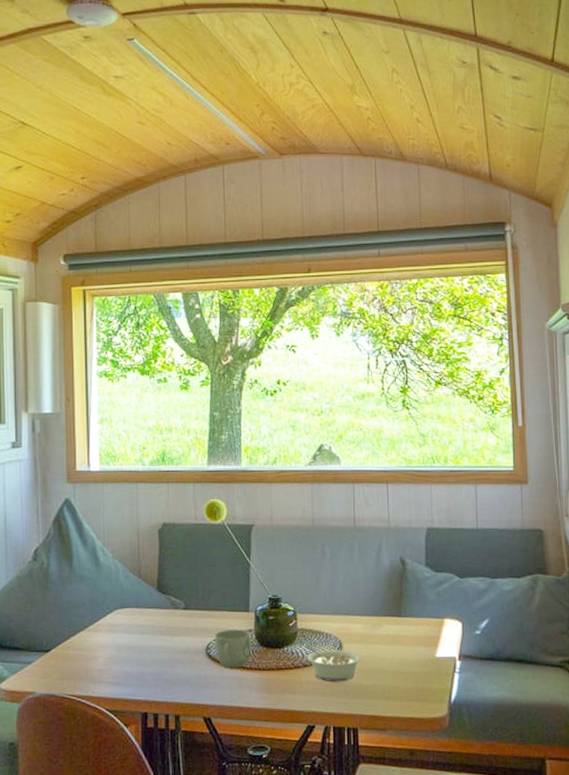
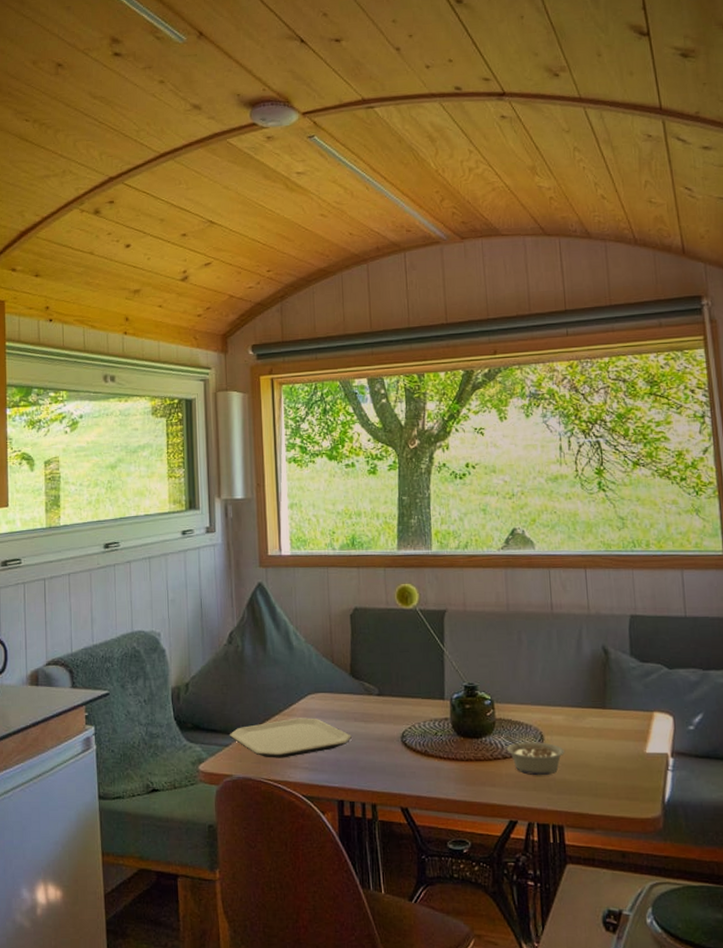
plate: none [32,633,157,674] -> present [229,718,352,758]
mug: present [214,629,251,668] -> none [409,718,448,758]

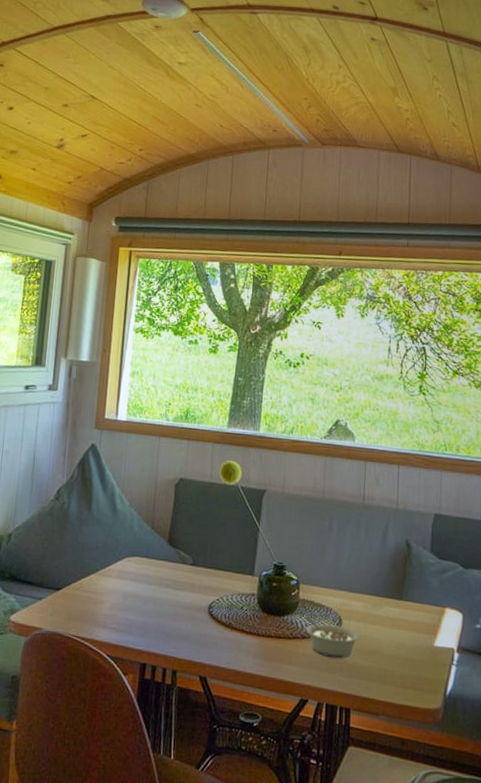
plate: present [229,718,352,758] -> none [44,578,162,617]

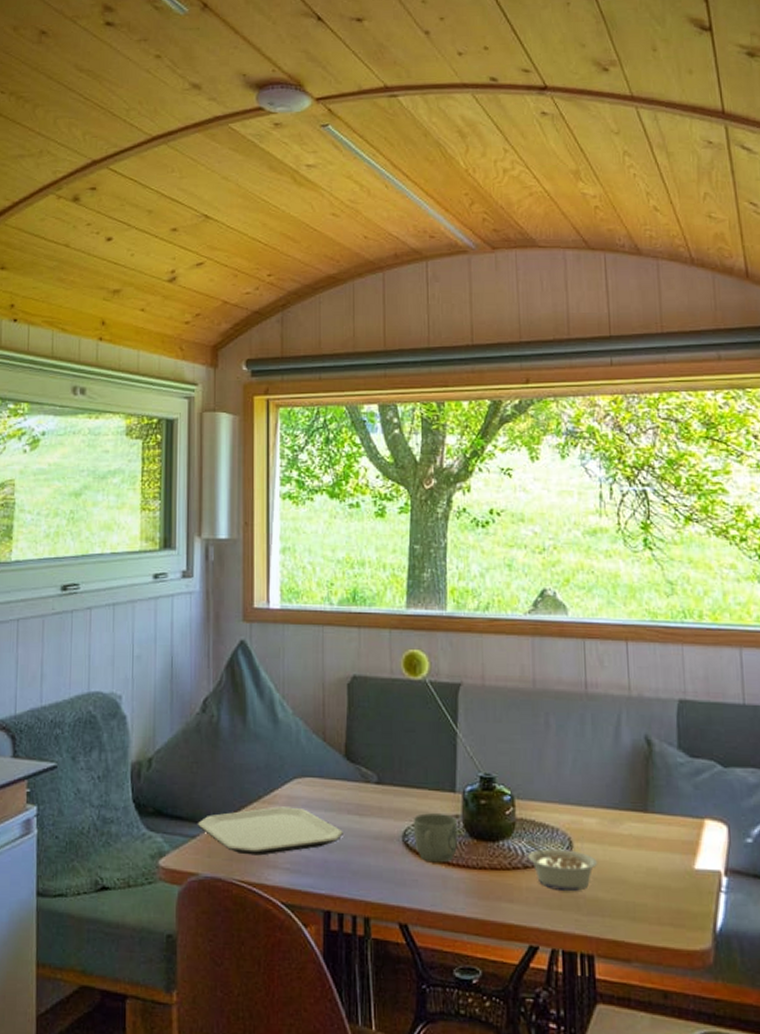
plate: none [44,578,162,617] -> present [197,806,343,856]
mug: none [217,590,254,631] -> present [413,813,458,863]

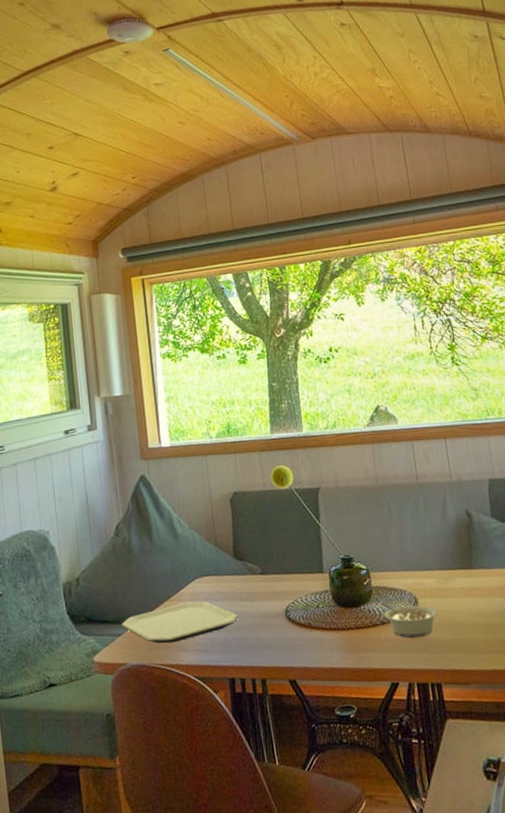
mug: present [413,813,458,863] -> none [292,591,329,630]

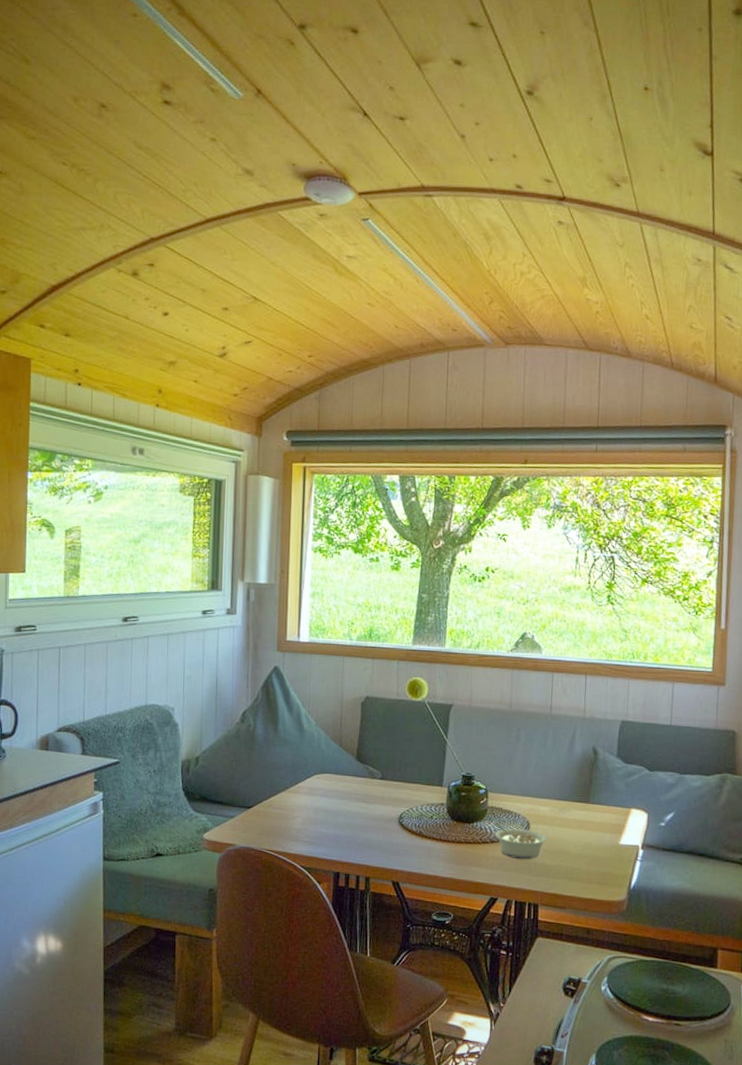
plate: present [121,601,239,644] -> none [235,795,352,832]

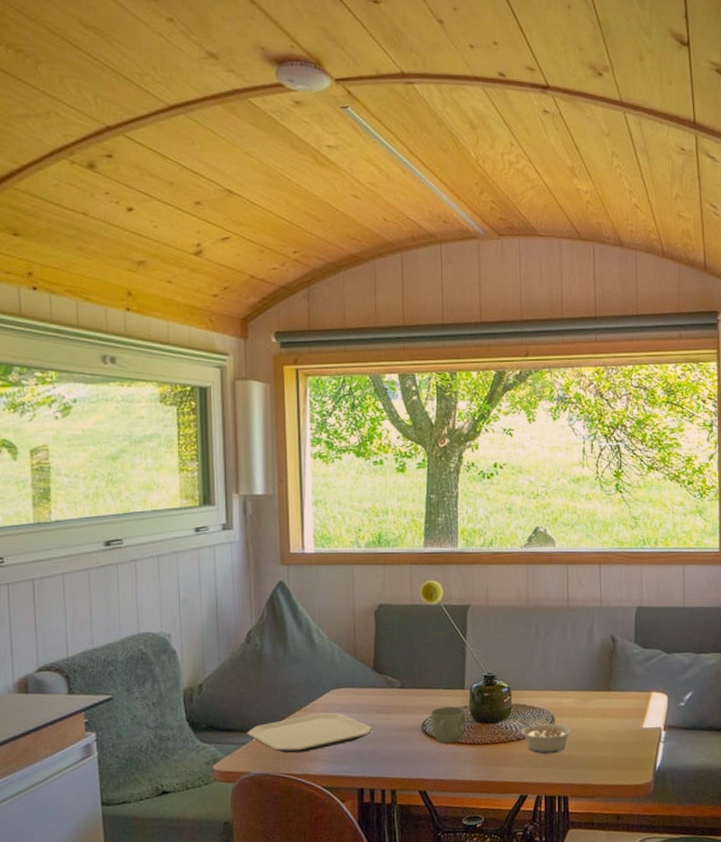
plate: none [235,795,352,832] -> present [246,712,373,754]
mug: none [407,802,443,838] -> present [430,706,466,744]

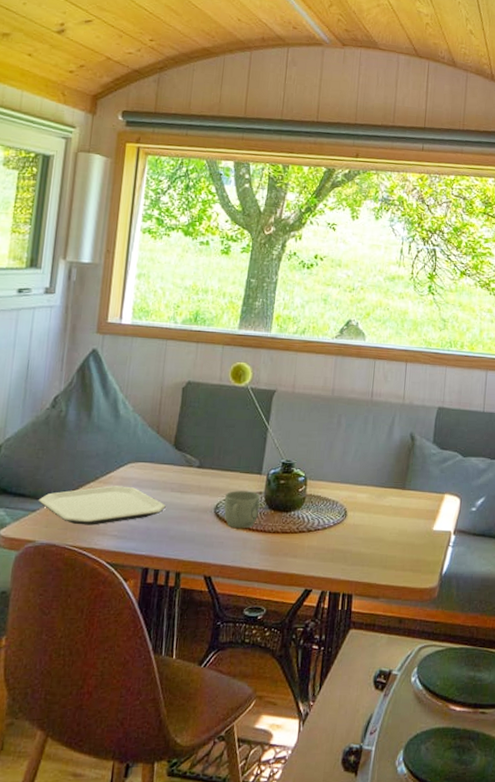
legume: present [520,719,573,754] -> none [311,511,364,548]

